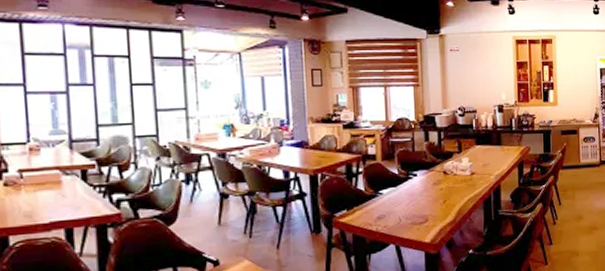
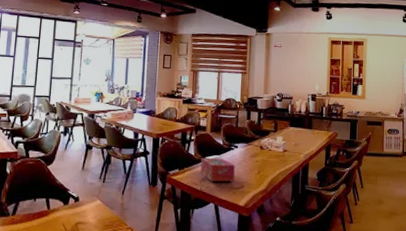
tissue box: none [373,190,416,220] -> present [200,157,235,182]

